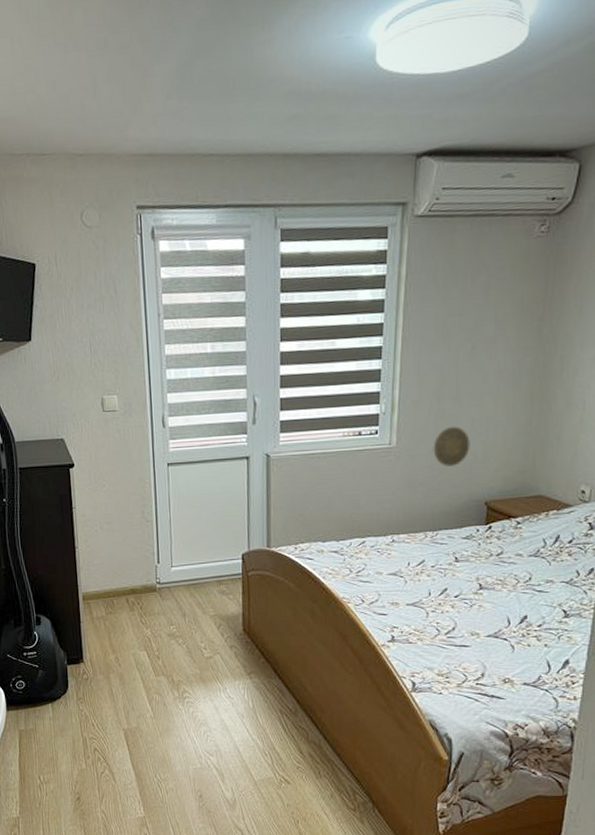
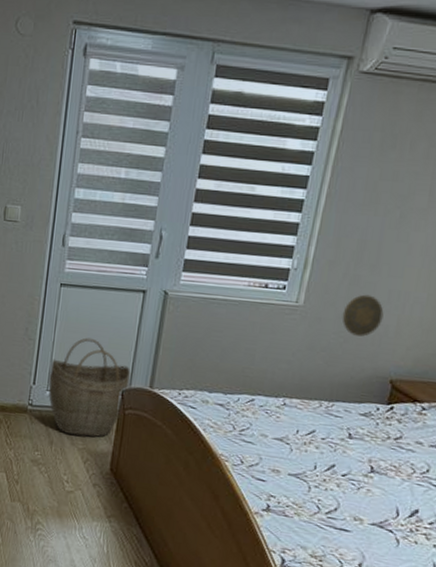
woven basket: none [171,510,249,605] -> present [48,337,131,438]

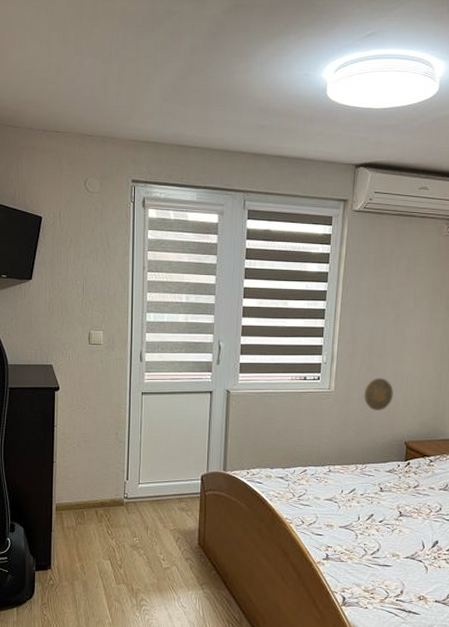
woven basket: present [48,337,131,438] -> none [140,435,207,520]

